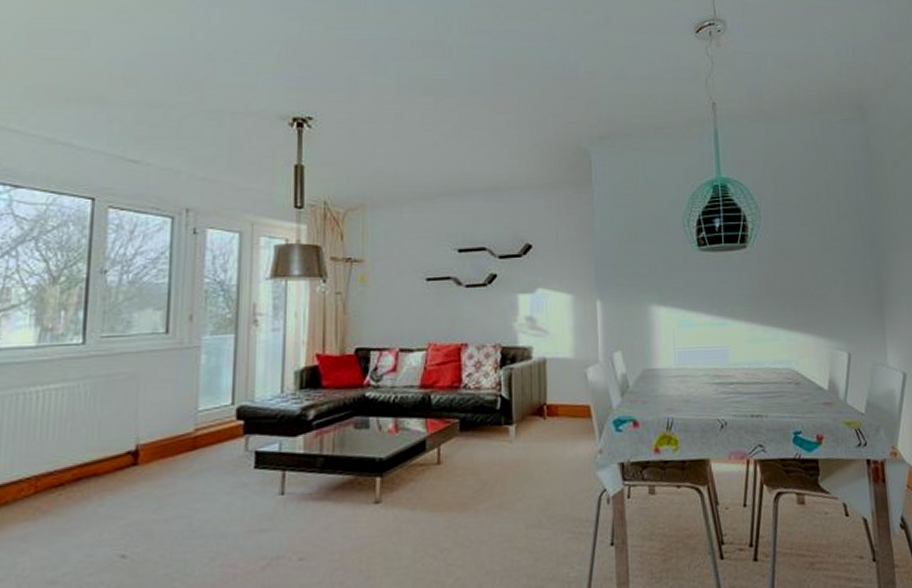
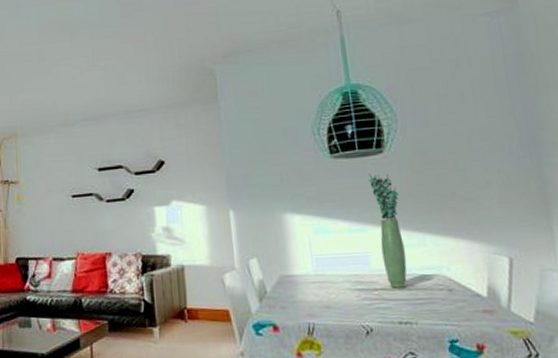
vase: none [731,267,761,382] -> present [368,173,407,288]

